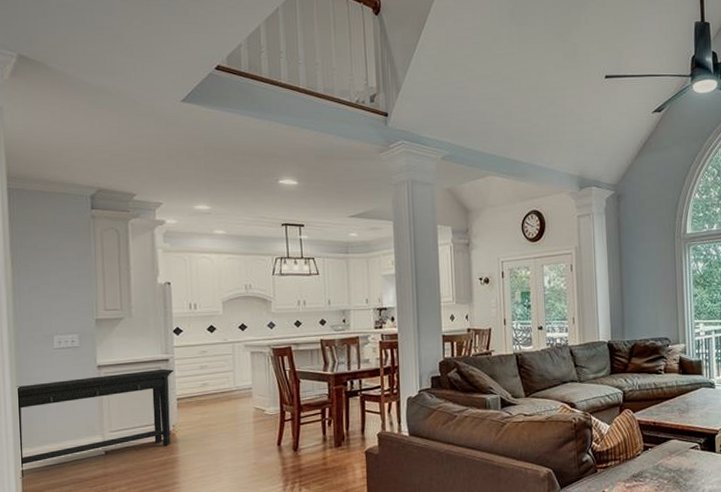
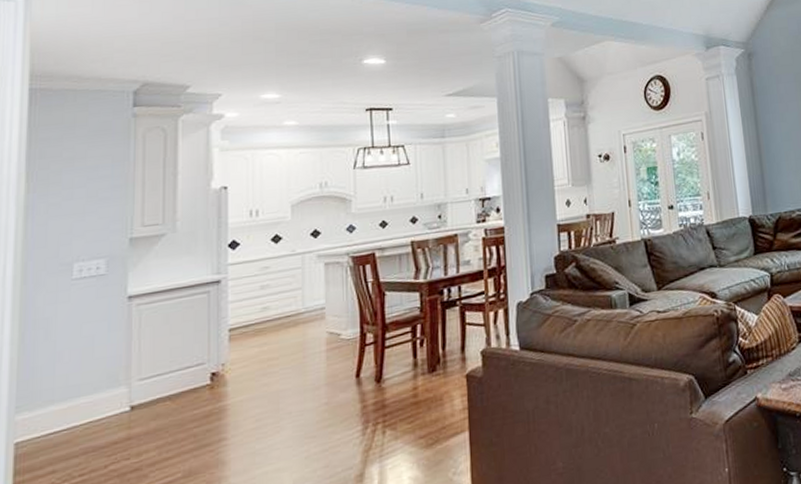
console table: present [15,368,174,479] -> none [12,292,226,455]

